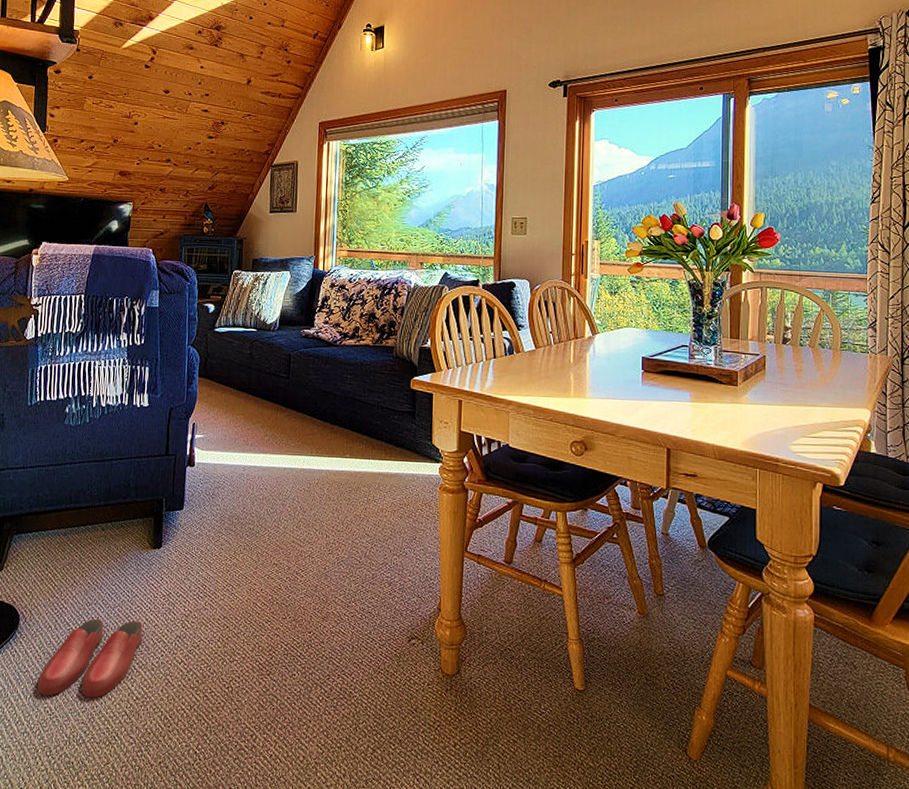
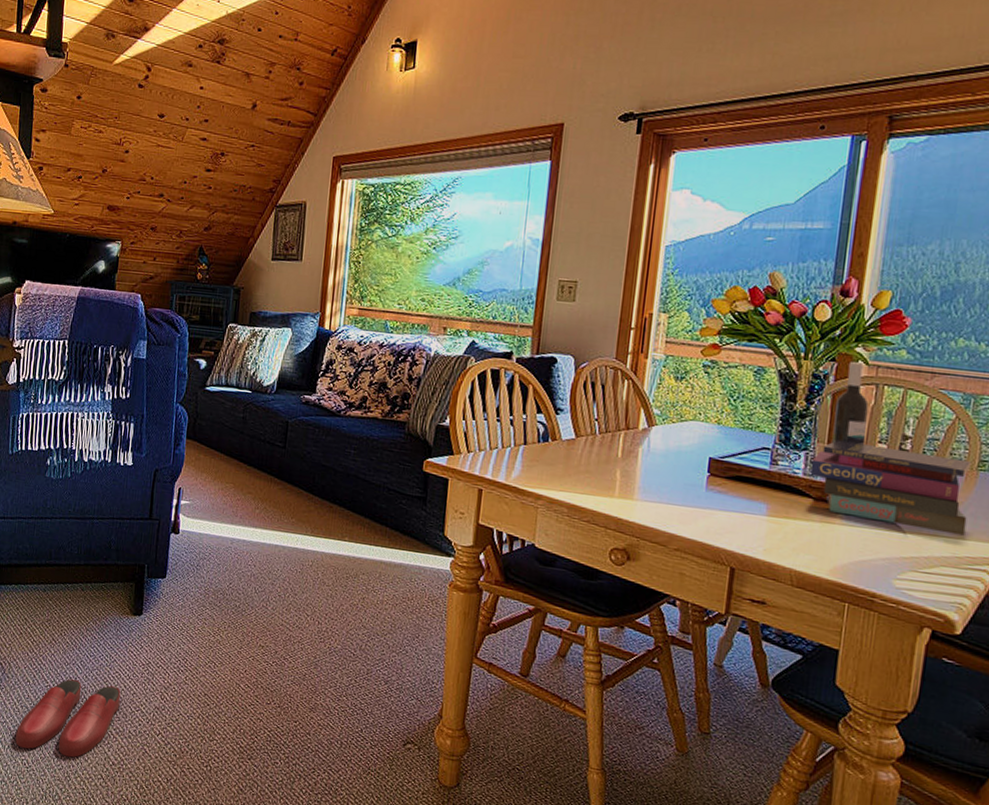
books: none [720,334,838,404] -> present [810,439,971,536]
wine bottle: none [732,271,758,338] -> present [832,362,869,446]

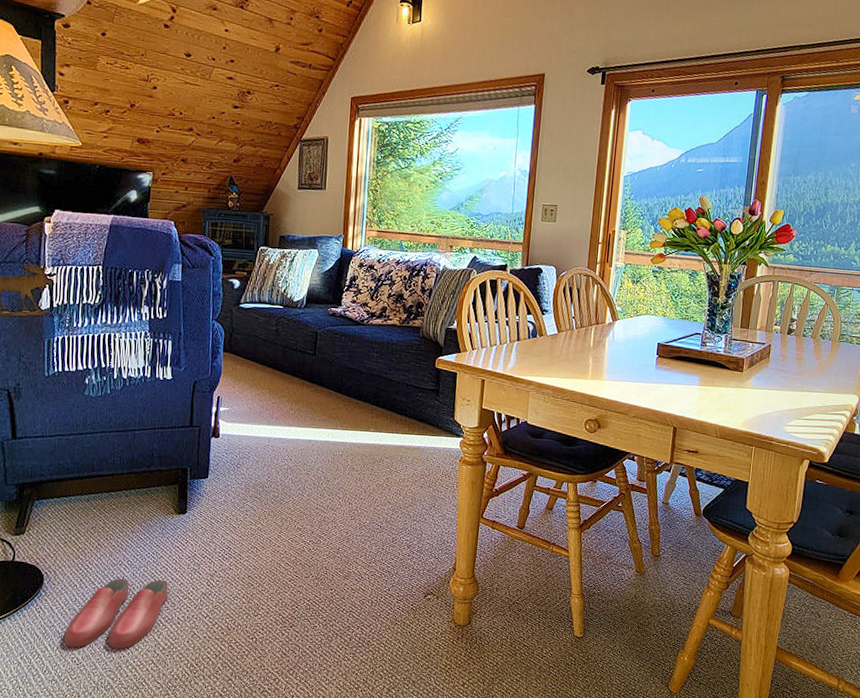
books: present [810,439,971,536] -> none [728,324,835,390]
wine bottle: present [832,362,869,446] -> none [744,265,768,328]

